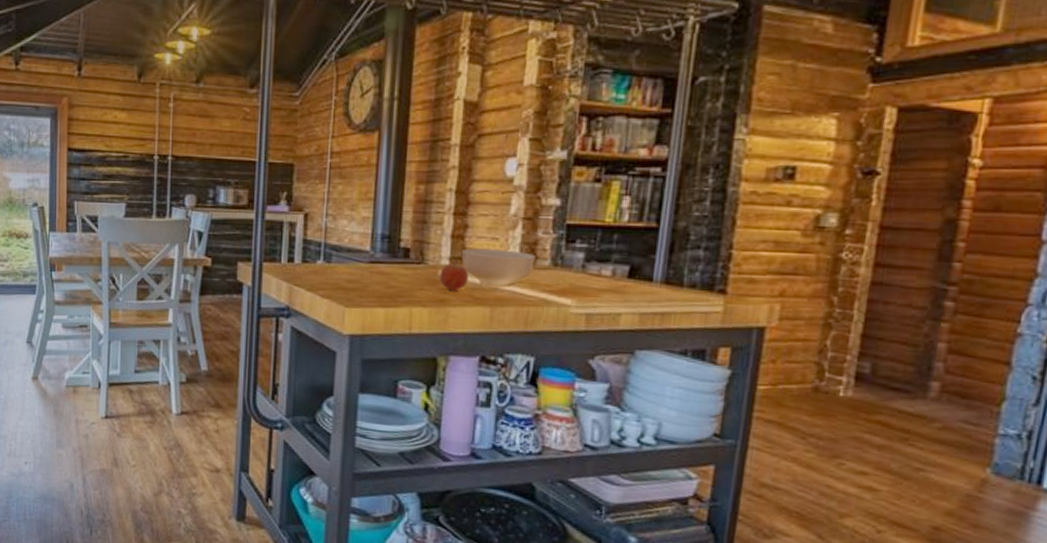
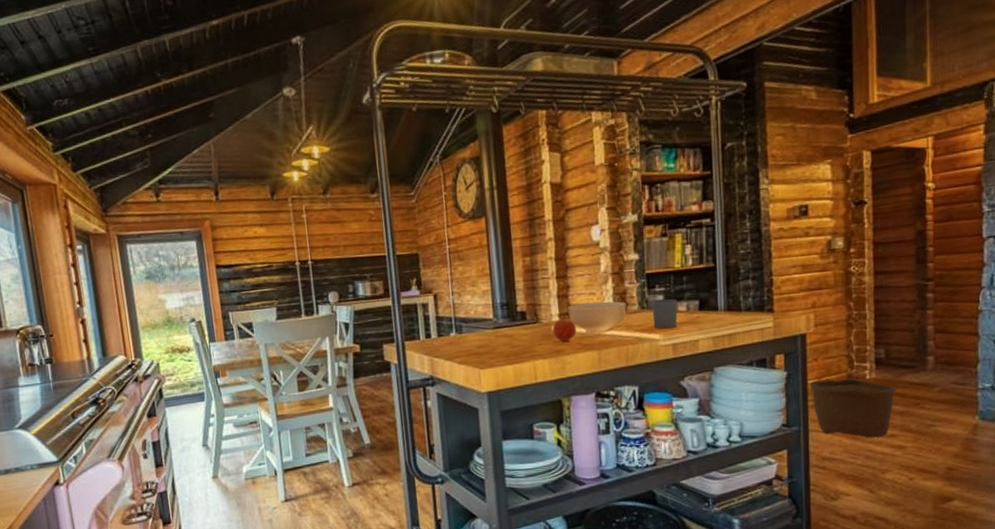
mug: none [566,257,601,296] -> present [651,298,678,330]
basket: none [759,387,879,472] -> present [809,377,896,438]

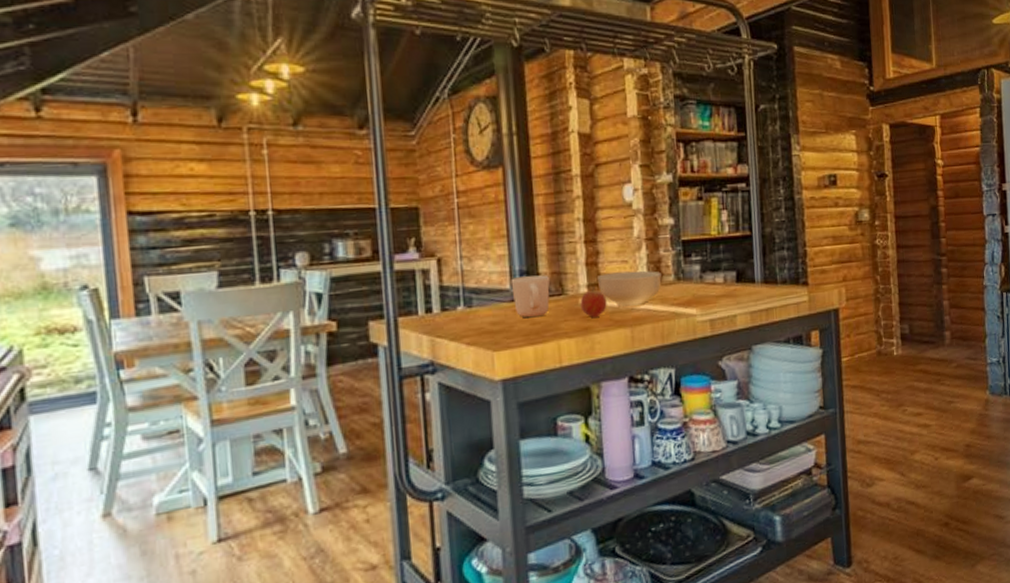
mug: none [493,306,527,342] -> present [510,275,551,318]
mug: present [651,298,678,330] -> none [688,269,715,304]
basket: present [809,377,896,438] -> none [843,354,920,418]

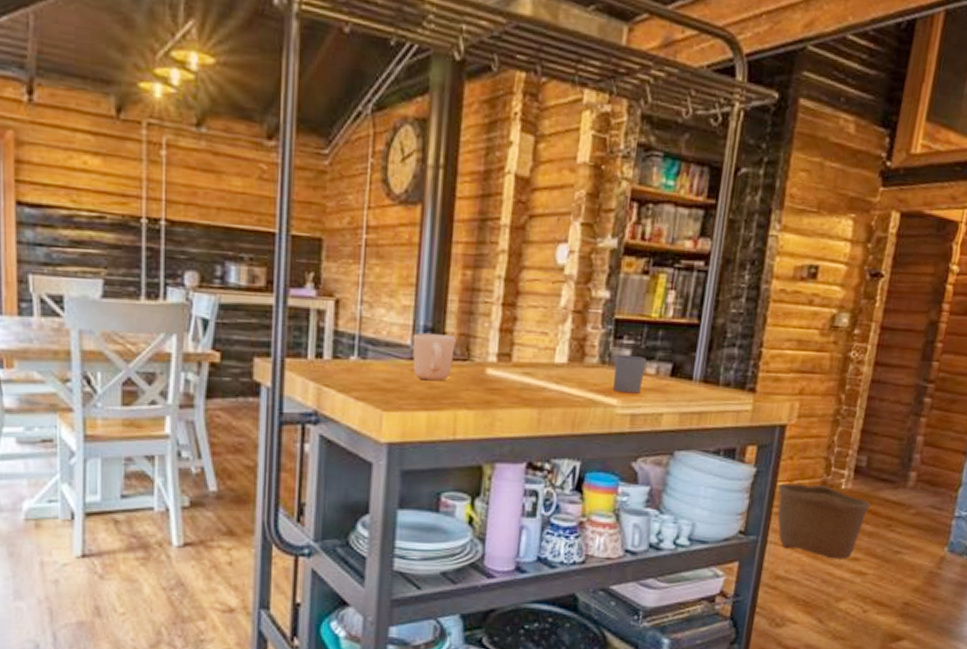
fruit: present [580,286,607,317] -> none [486,356,517,391]
bowl: present [596,270,662,308] -> none [509,344,586,387]
mug: none [688,269,715,304] -> present [613,354,646,395]
basket: none [843,354,920,418] -> present [777,483,870,559]

